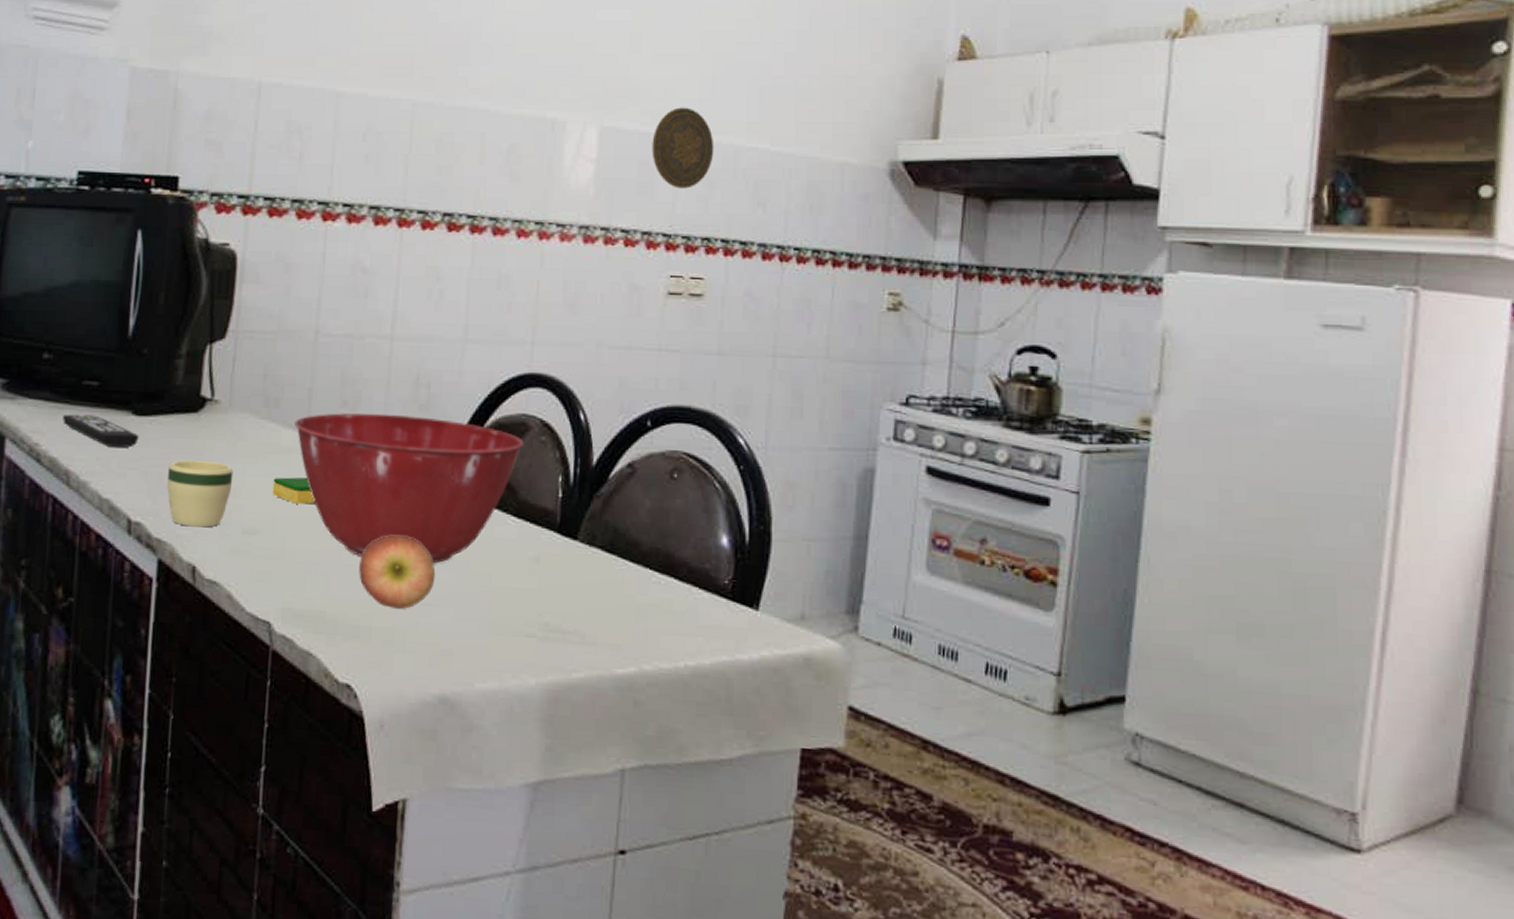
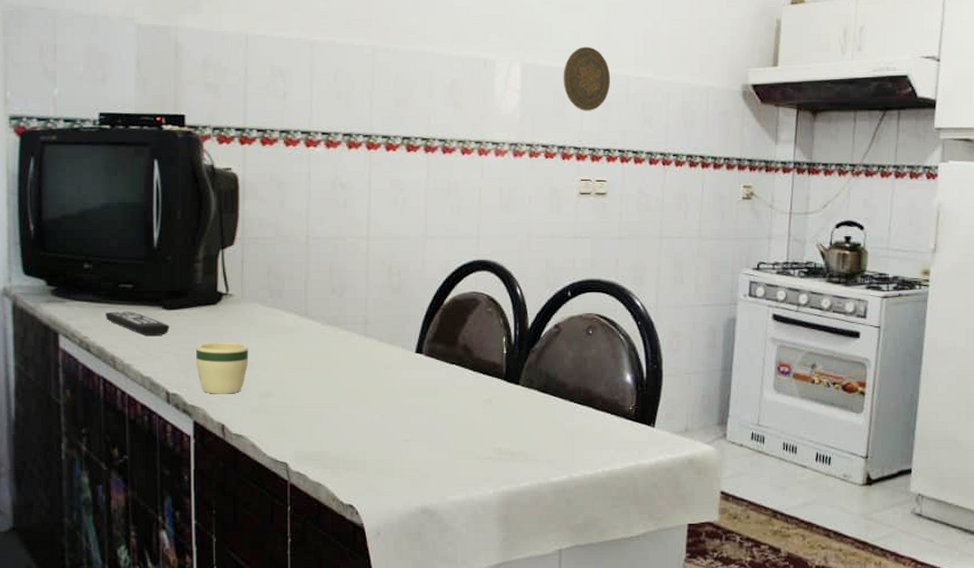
dish sponge: present [272,477,315,504] -> none [281,350,315,371]
mixing bowl: present [294,413,524,564] -> none [295,297,475,410]
apple: present [359,535,436,609] -> none [354,390,413,445]

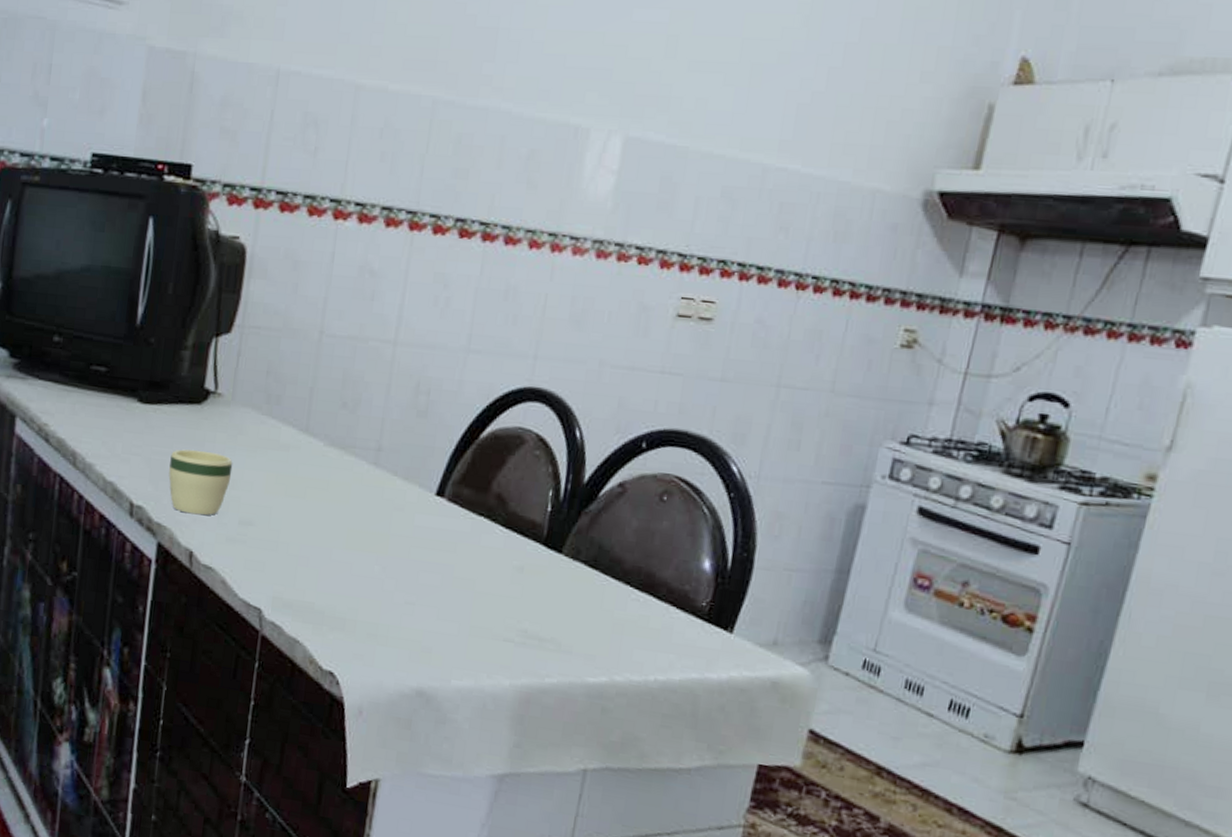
remote control: present [105,311,170,337] -> none [71,397,144,434]
decorative plate: present [563,46,611,111] -> none [675,120,742,208]

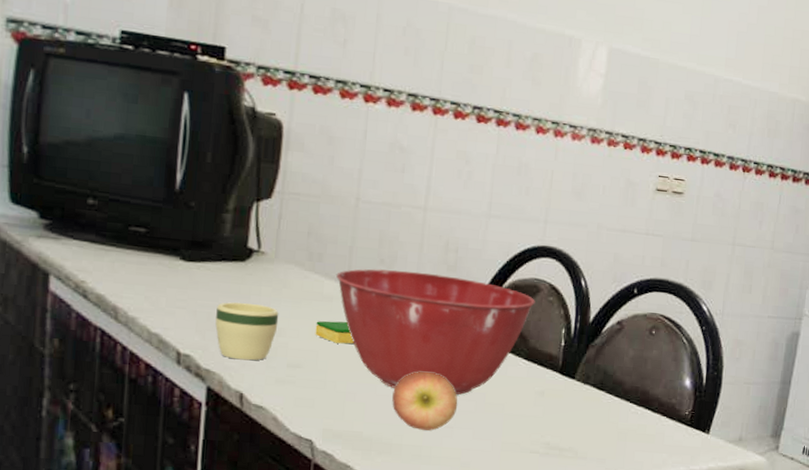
dish sponge: none [269,473,310,501] -> present [315,321,354,344]
mixing bowl: none [294,413,518,566] -> present [336,269,535,395]
apple: none [348,535,422,607] -> present [392,371,458,431]

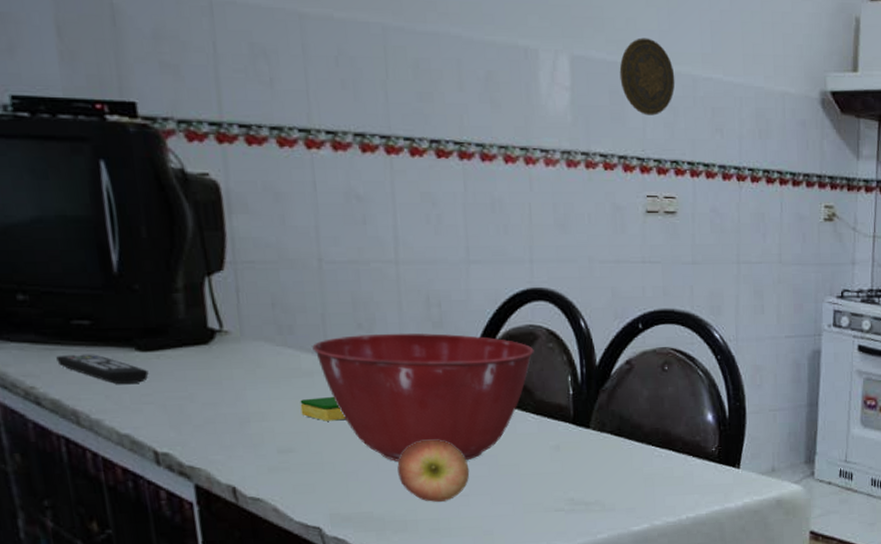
remote control: none [109,256,187,289] -> present [56,354,149,385]
mug: present [215,302,279,361] -> none [187,389,259,452]
decorative plate: none [650,39,700,107] -> present [619,37,675,116]

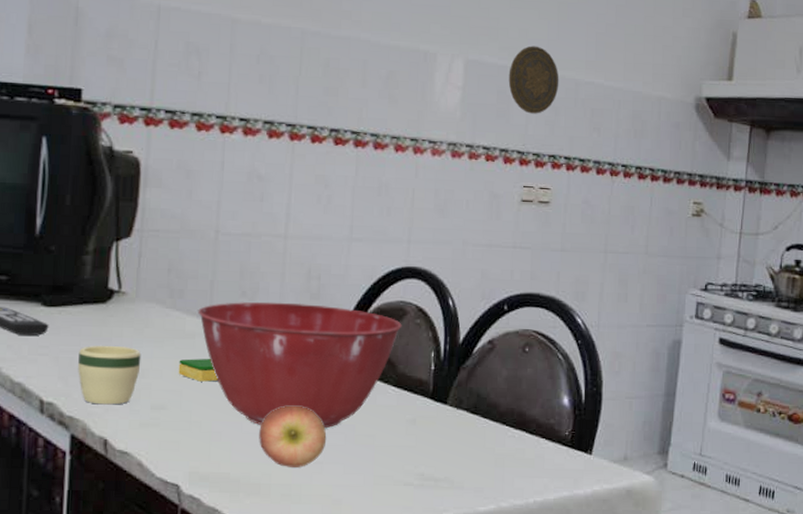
mug: none [187,389,259,452] -> present [78,345,142,405]

